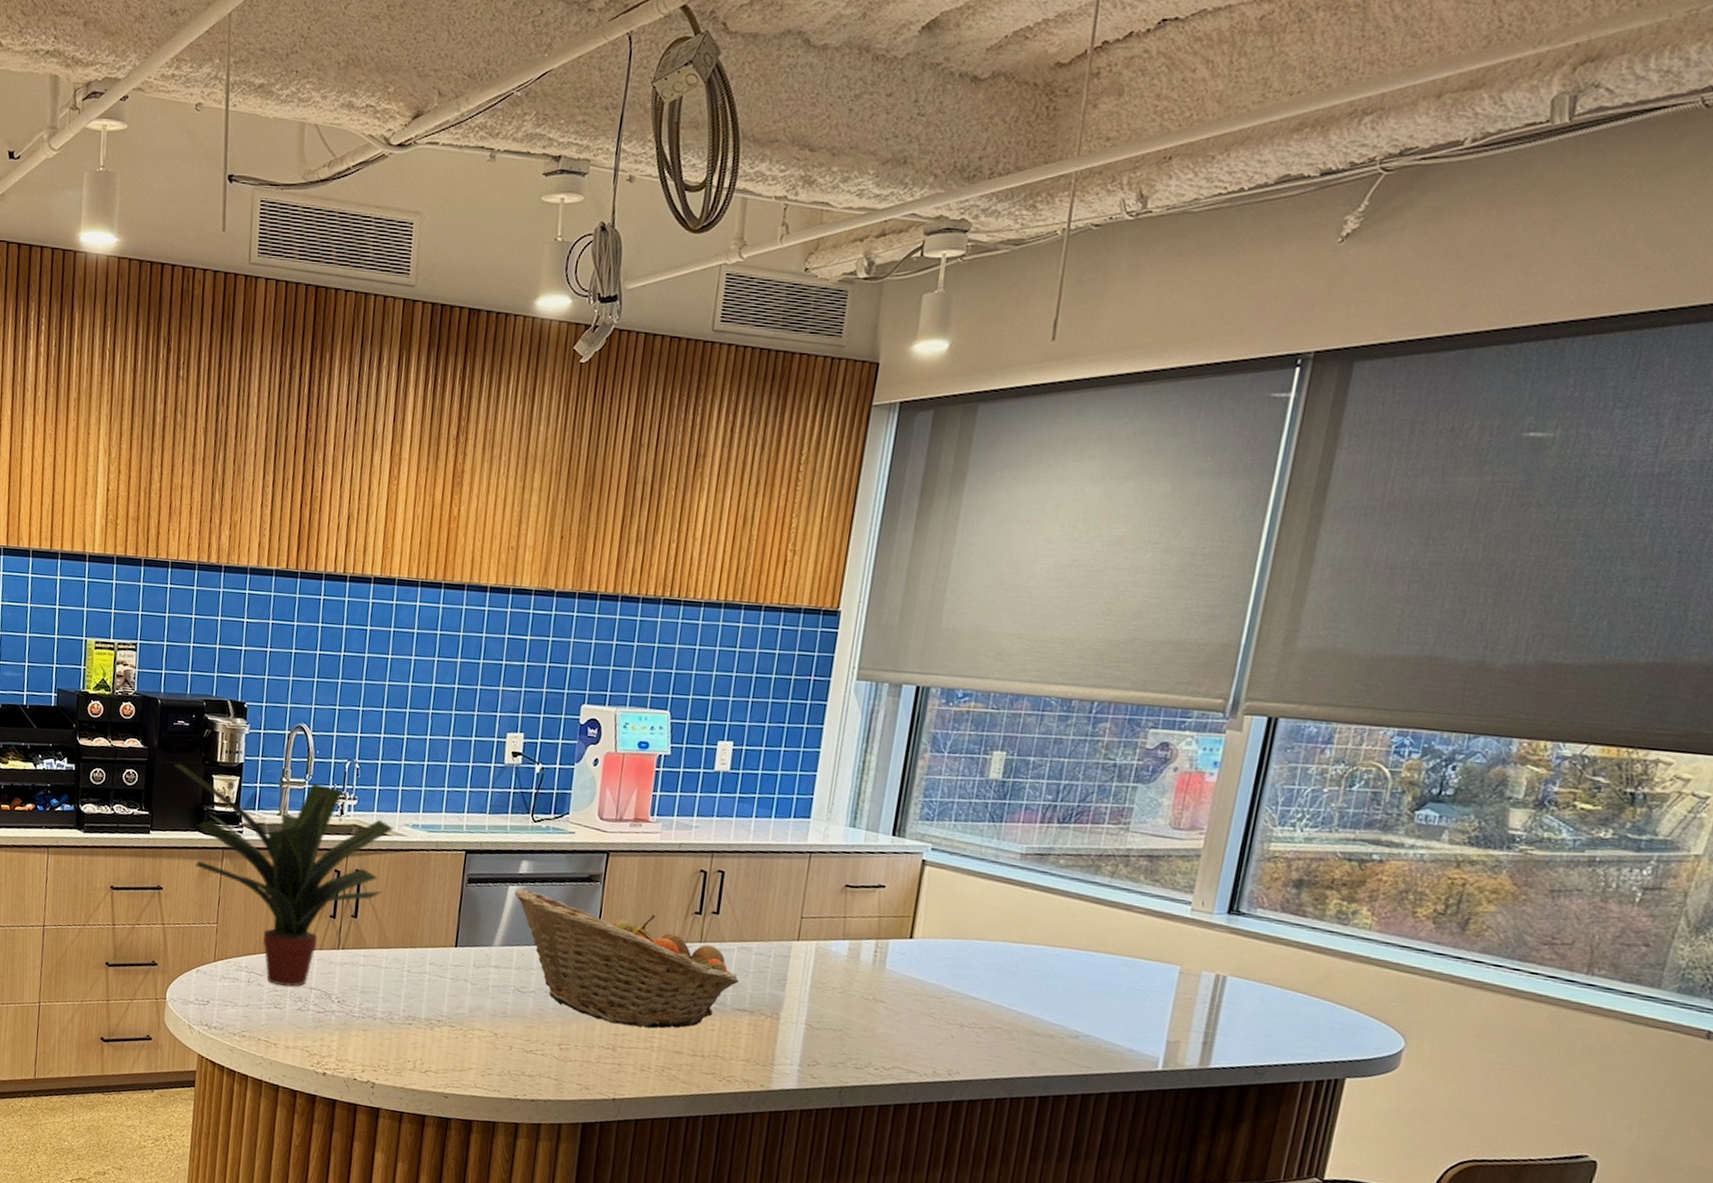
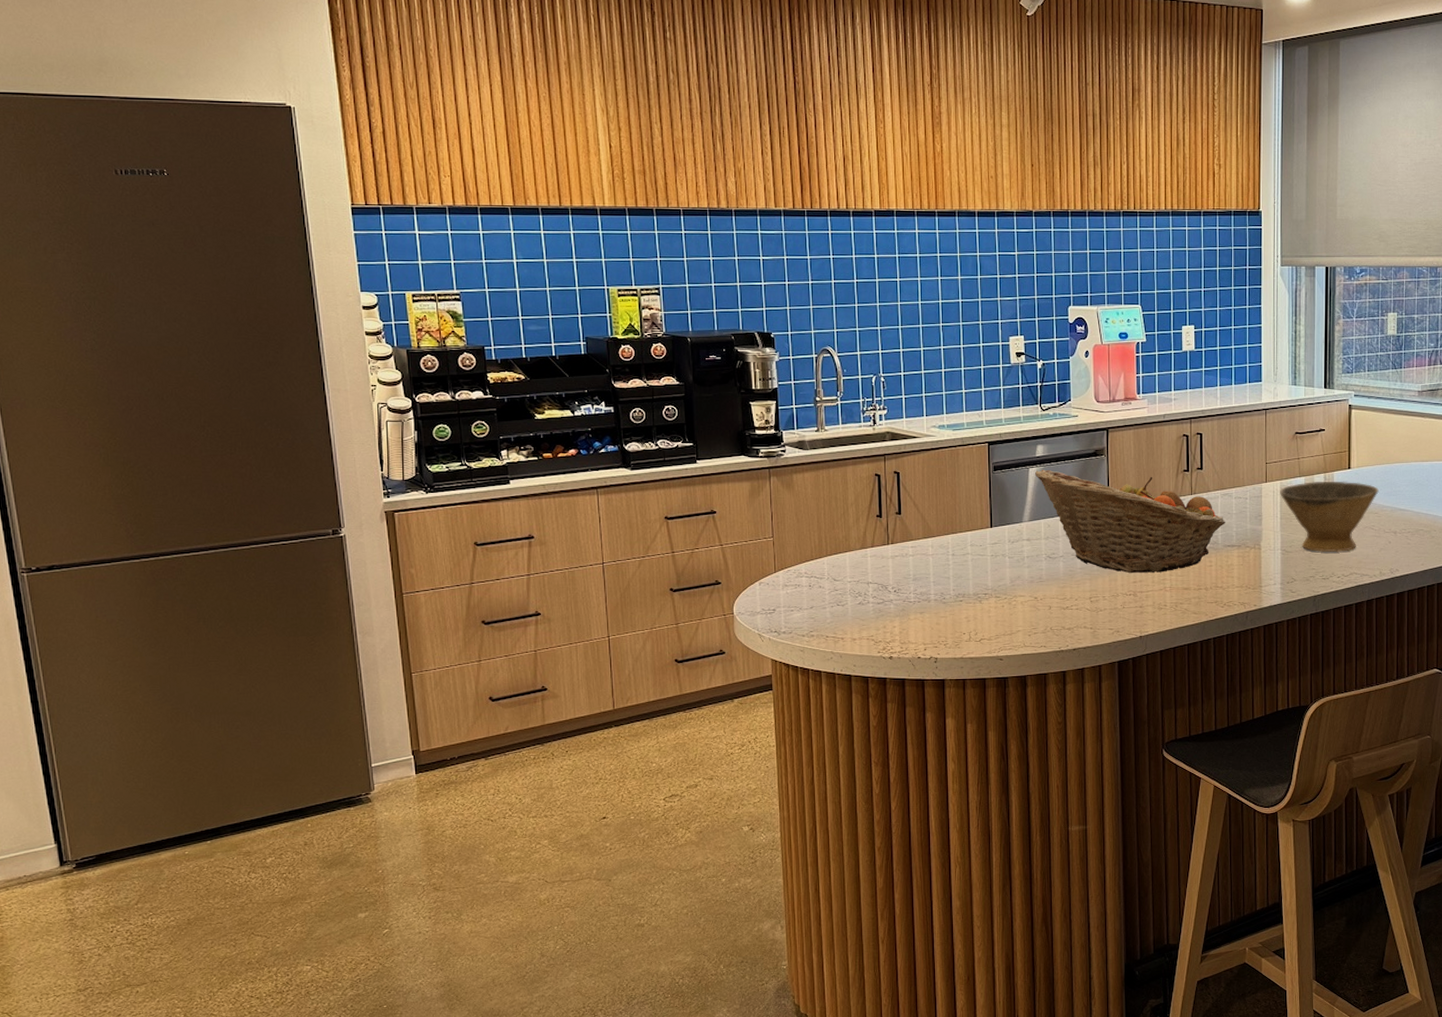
potted plant: present [173,763,395,987] -> none [711,394,924,585]
bowl: none [814,947,948,1040] -> present [1280,481,1379,553]

